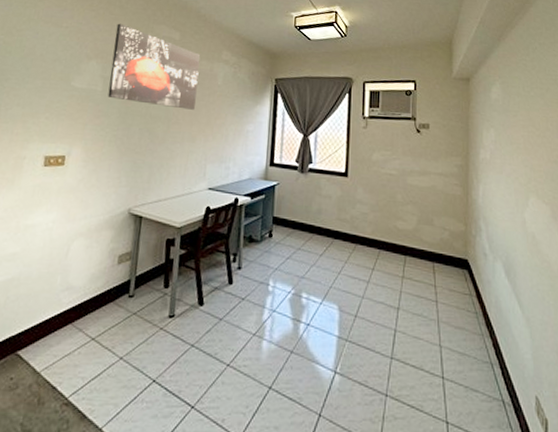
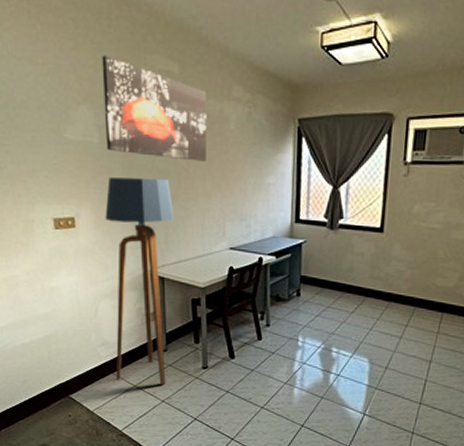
floor lamp: none [74,120,161,339] -> present [105,177,175,386]

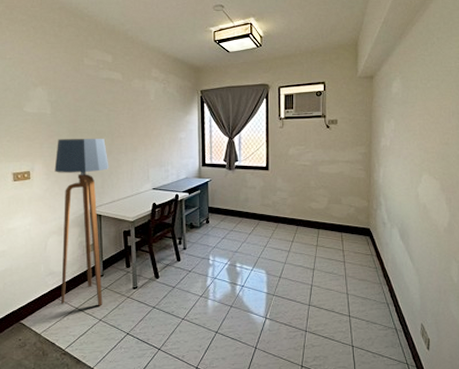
wall art: present [102,55,207,161] -> none [54,51,133,124]

